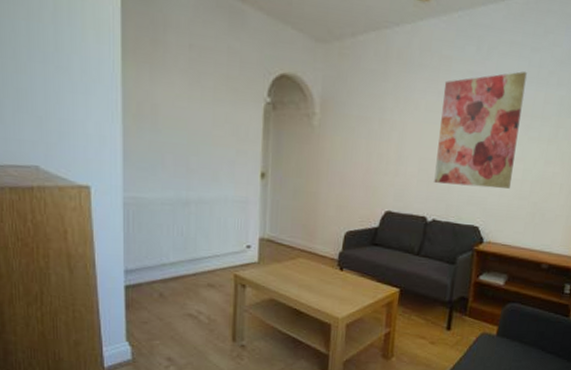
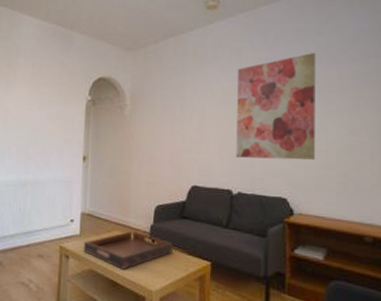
serving tray: none [262,258,363,298] -> present [83,231,174,269]

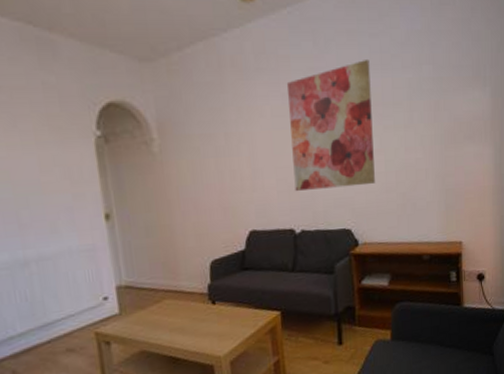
serving tray: present [83,231,174,269] -> none [126,295,238,342]

